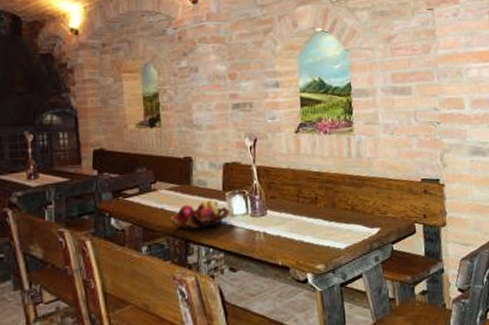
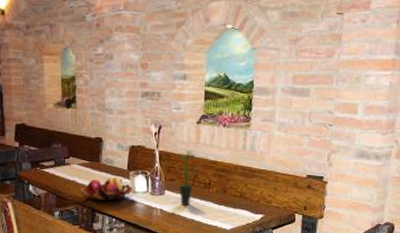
potted plant: none [278,162,304,225] -> present [178,150,199,205]

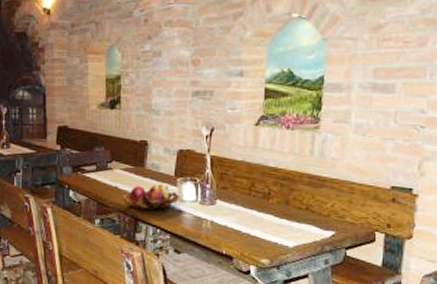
potted plant: present [178,150,199,205] -> none [232,155,257,217]

